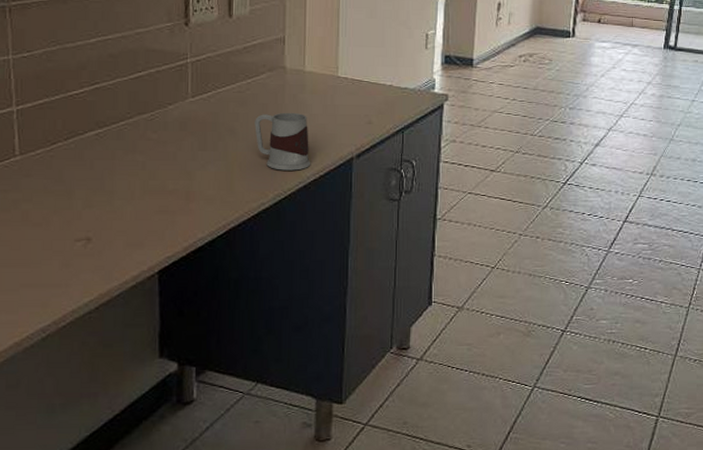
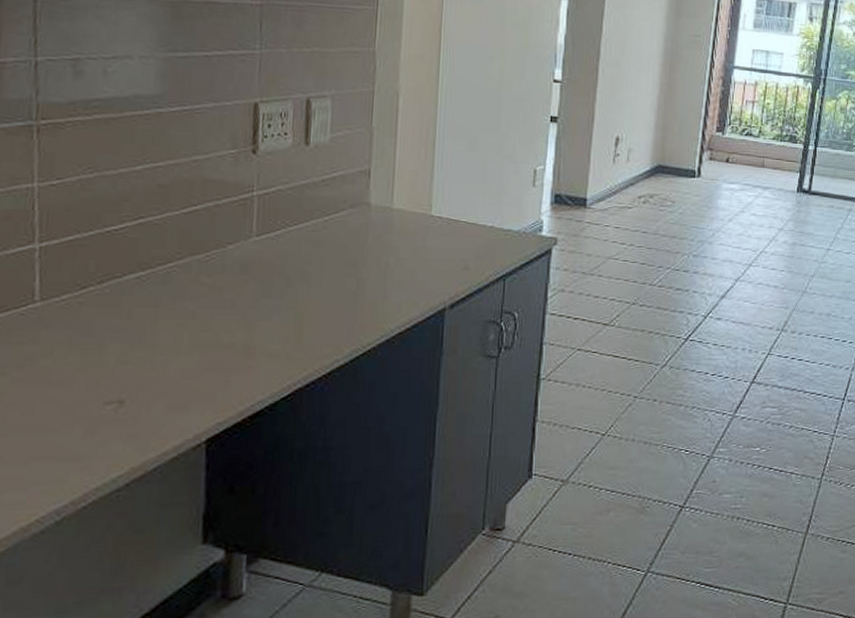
mug: present [255,112,311,171] -> none [330,255,396,322]

